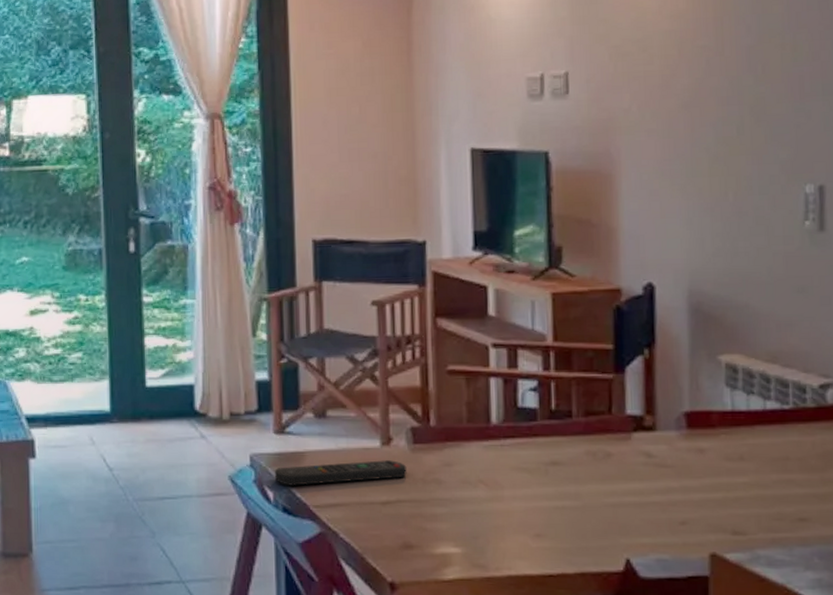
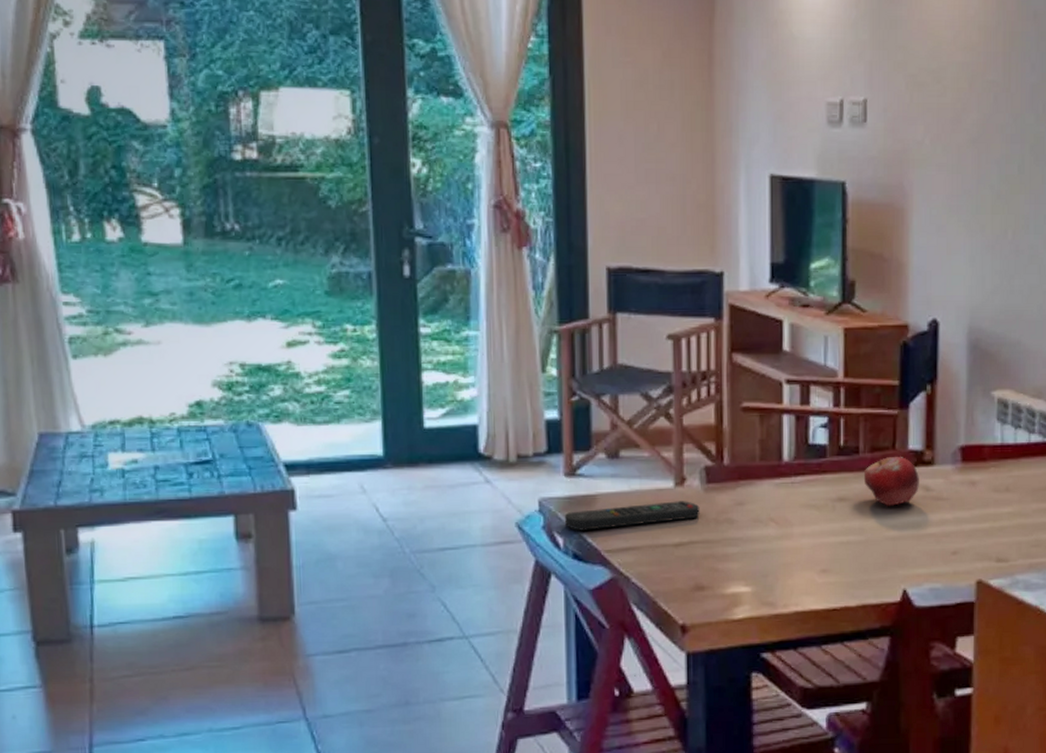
fruit: none [578,421,640,472] -> present [863,456,919,506]

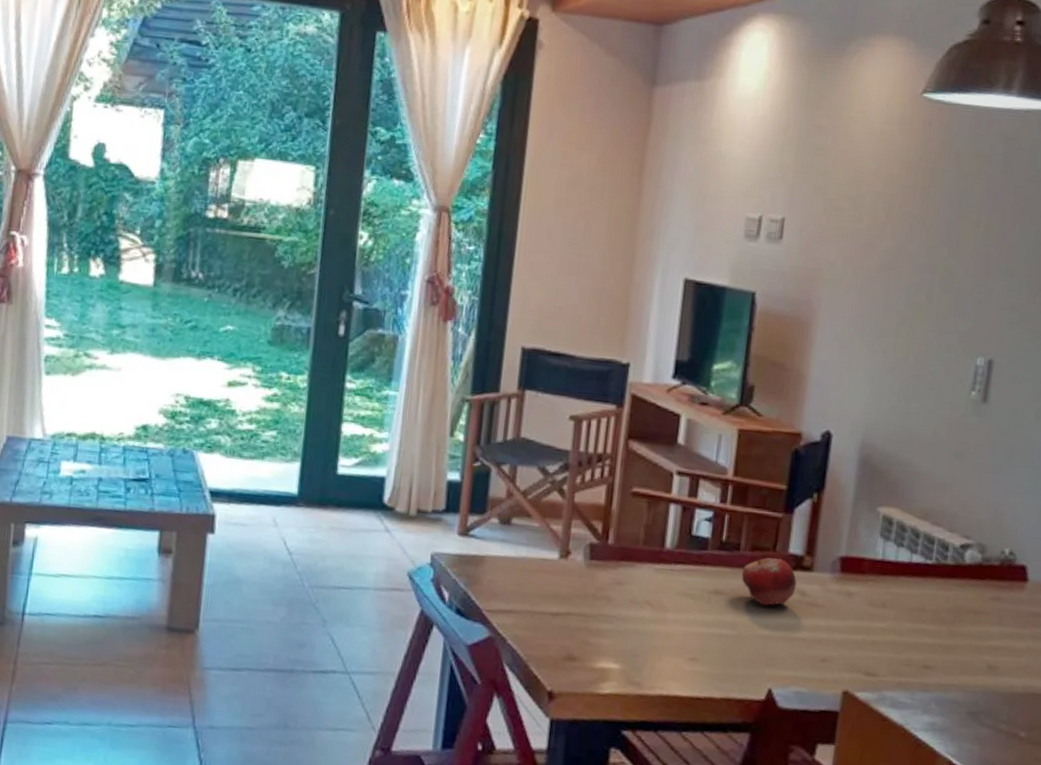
remote control: present [564,501,700,531] -> none [452,569,580,592]

